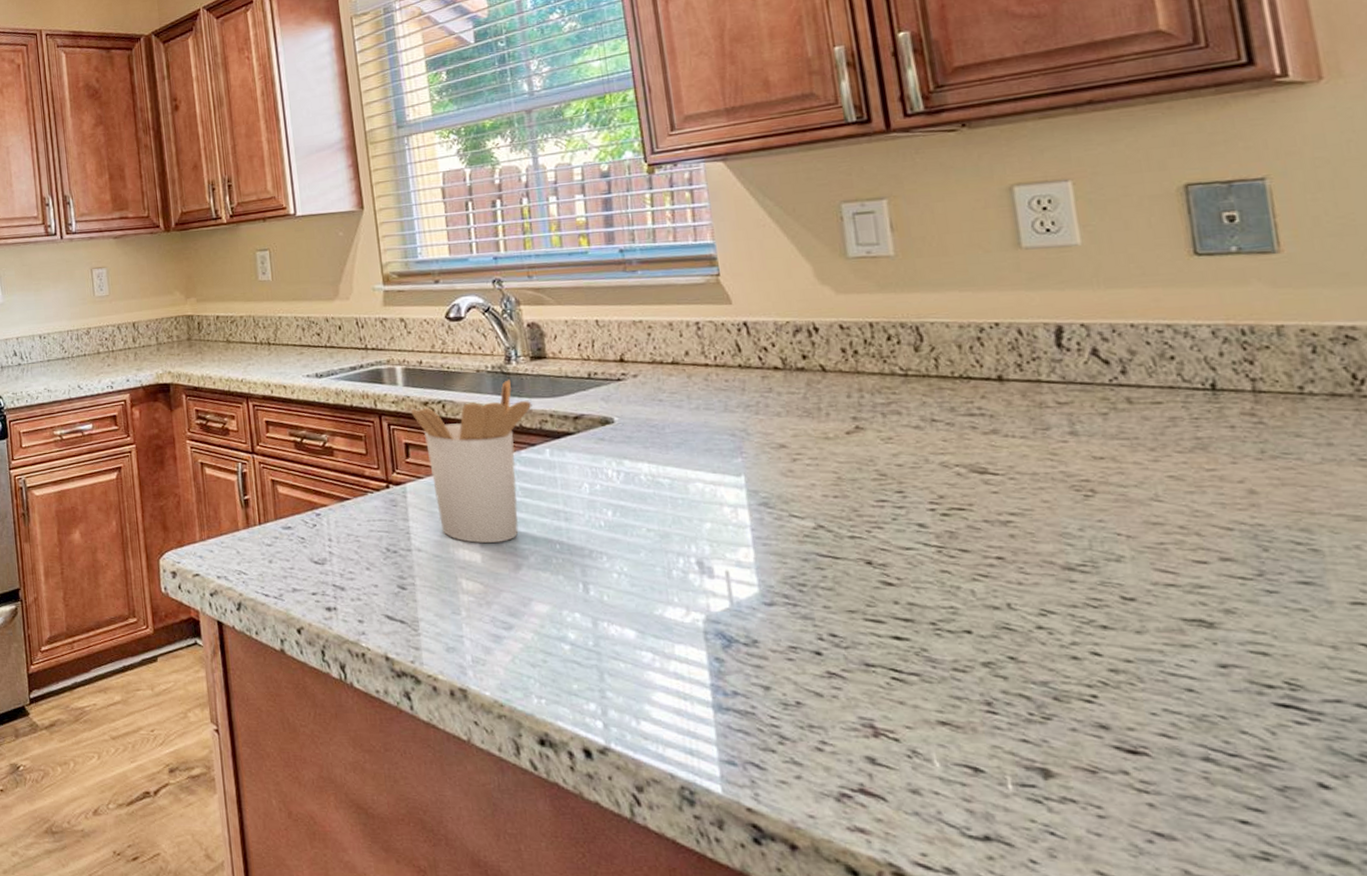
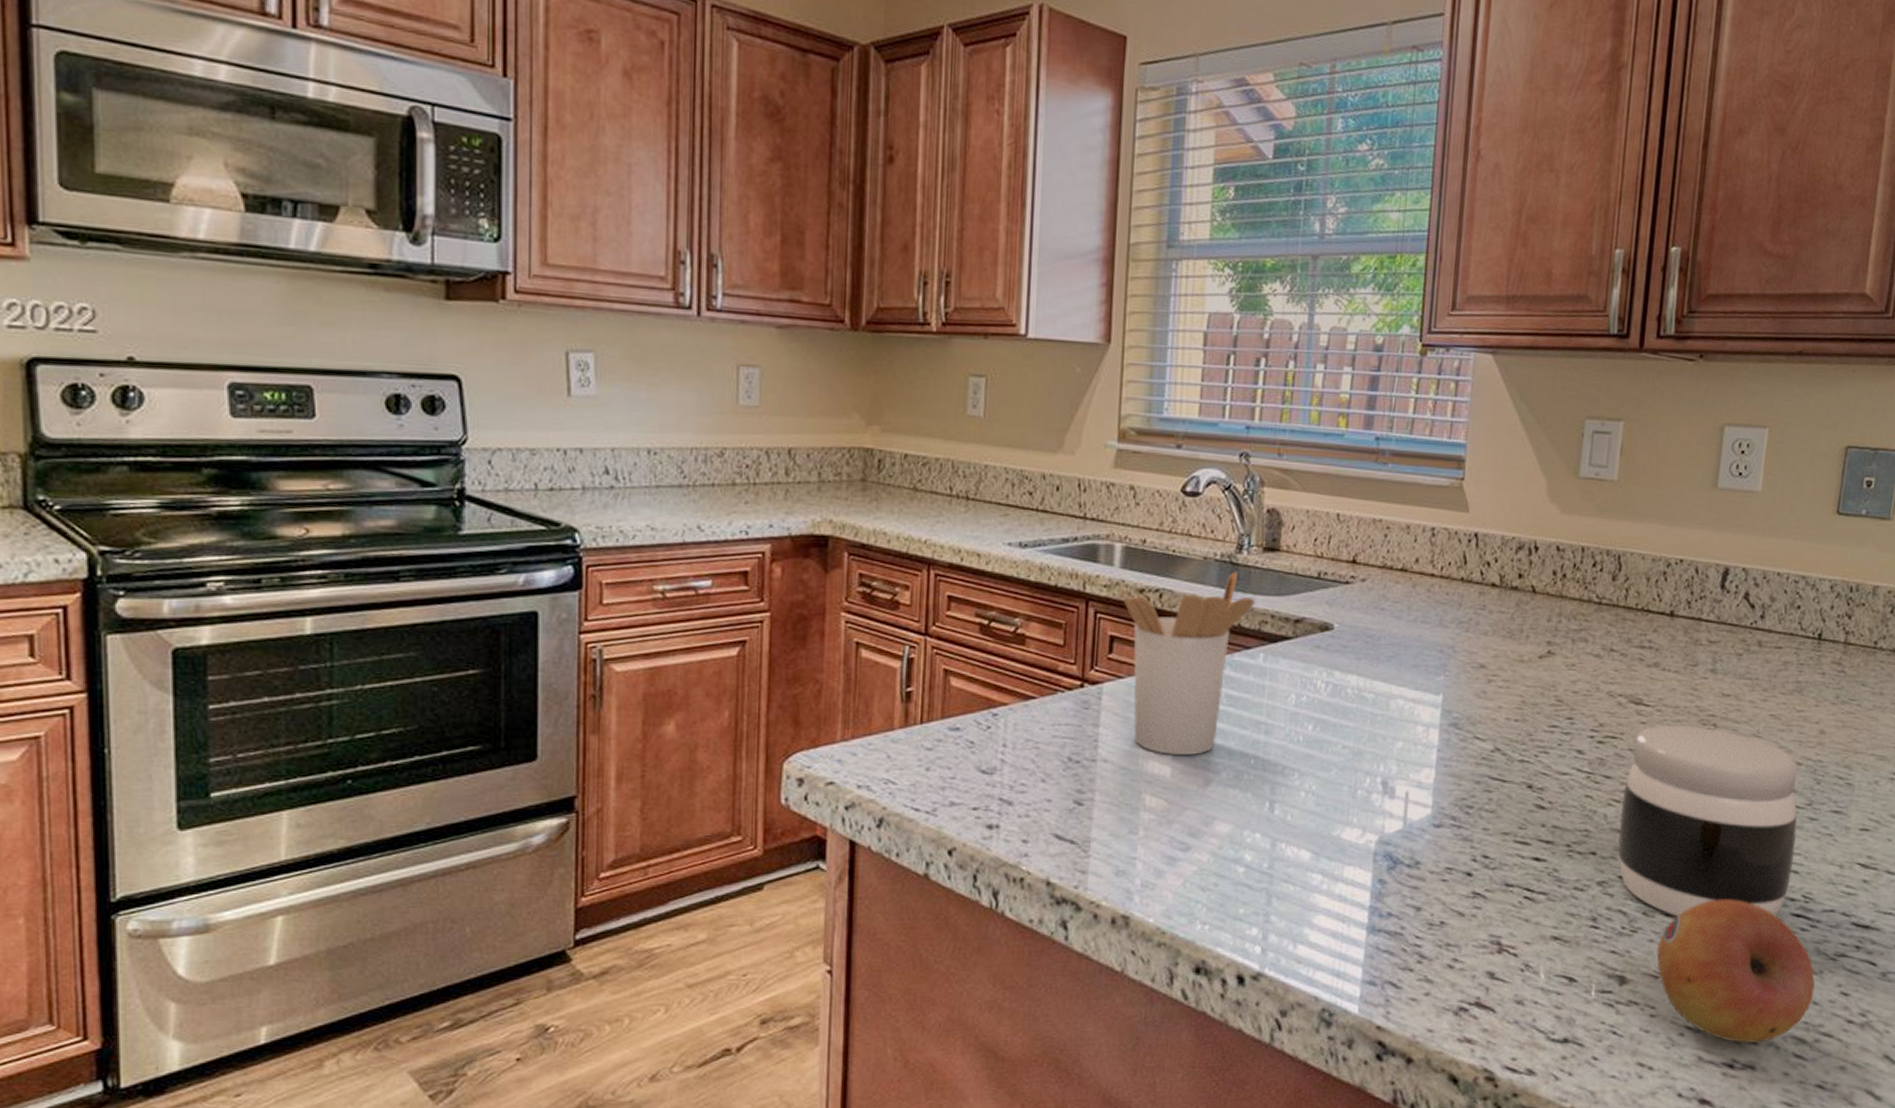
jar: none [988,492,1260,707] -> present [1617,725,1798,917]
fruit: none [1084,685,1343,860] -> present [1656,900,1815,1044]

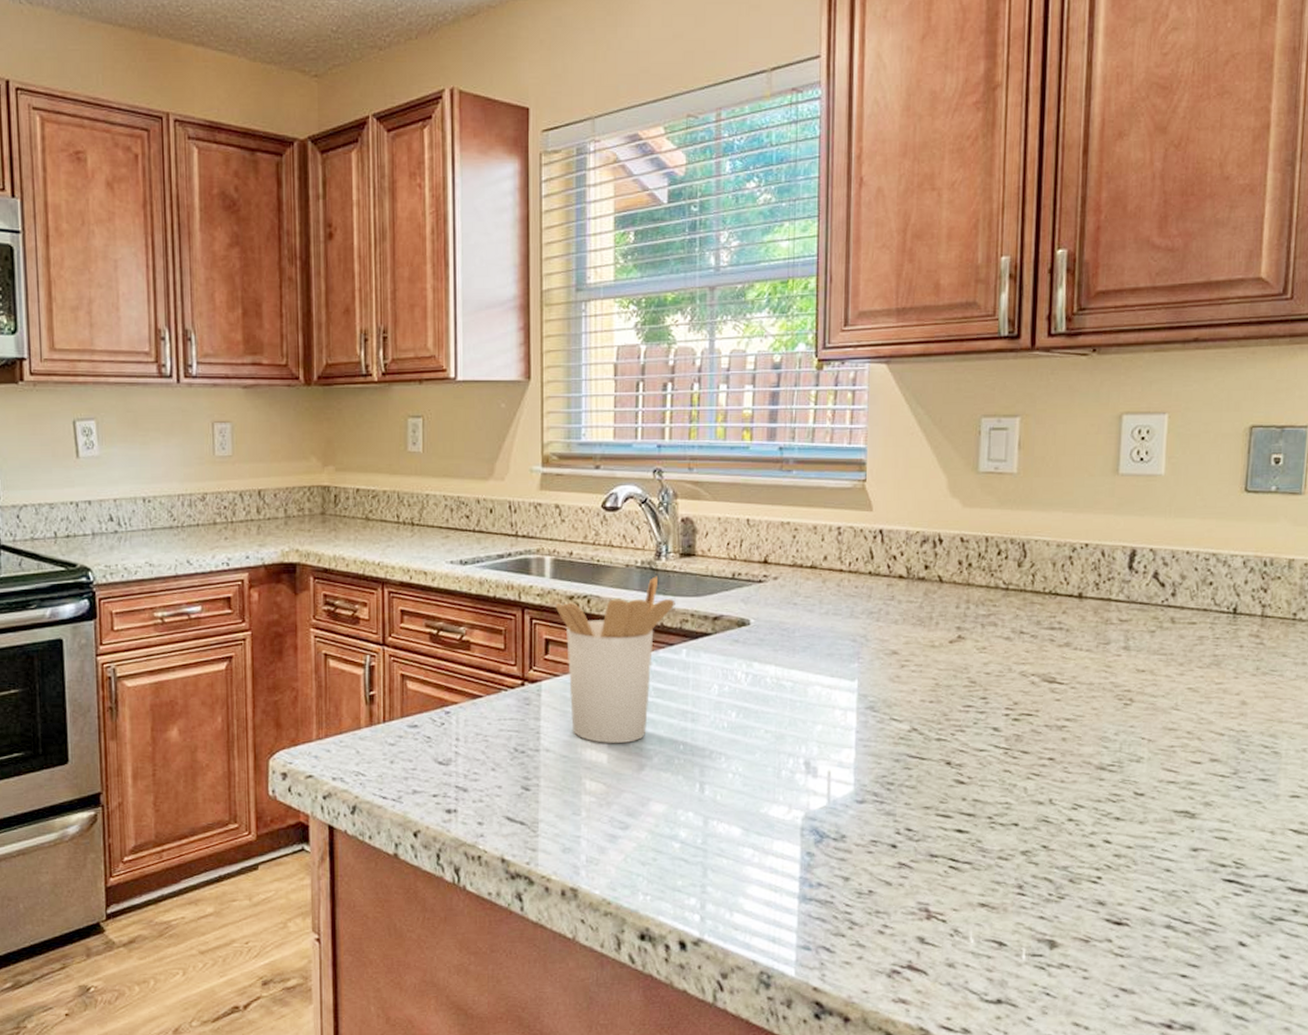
jar: present [1617,725,1798,917] -> none [1039,701,1224,884]
fruit: present [1656,900,1815,1044] -> none [1085,866,1252,1005]

